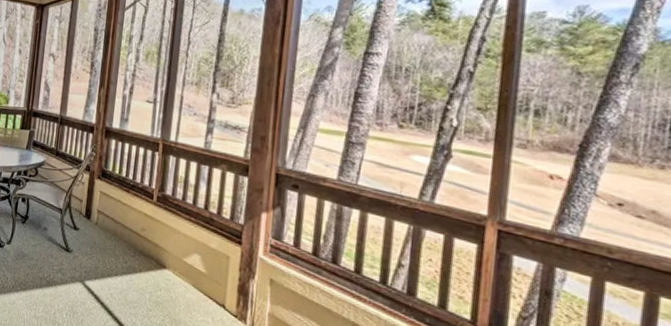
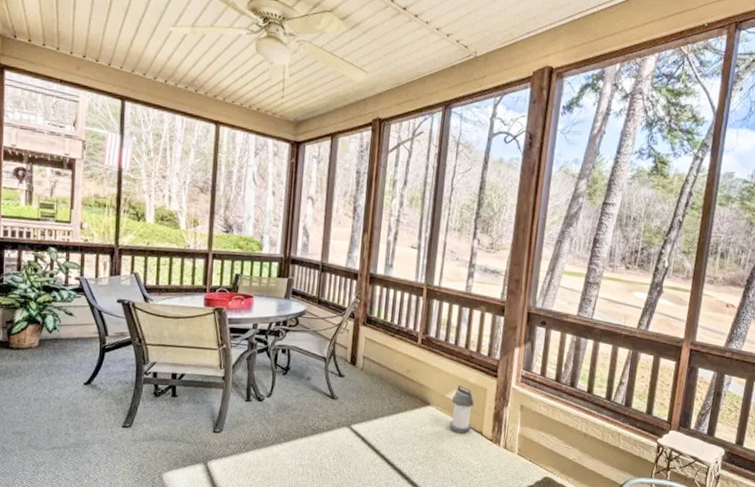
lantern: none [188,248,216,305] -> present [449,384,475,434]

